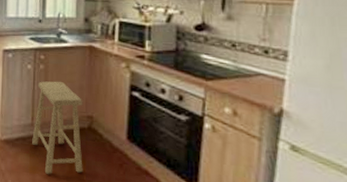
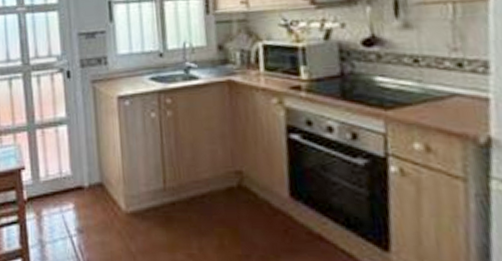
stool: present [32,81,83,174] -> none [166,129,237,252]

